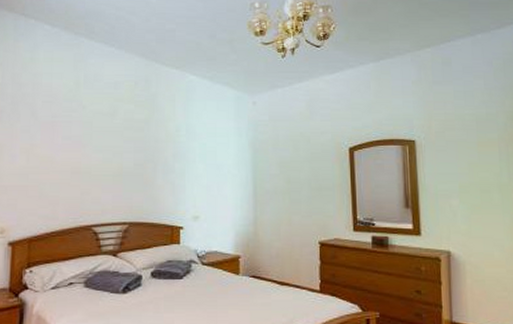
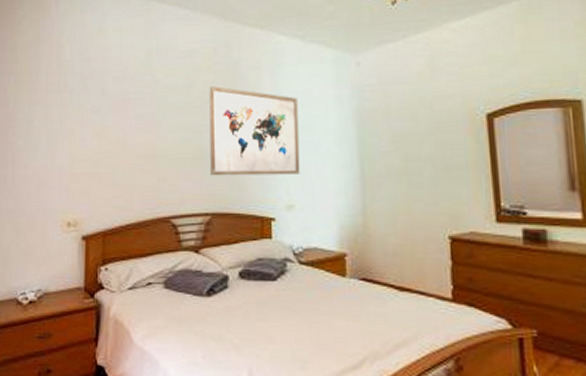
wall art: none [129,114,205,191] -> present [209,85,300,176]

